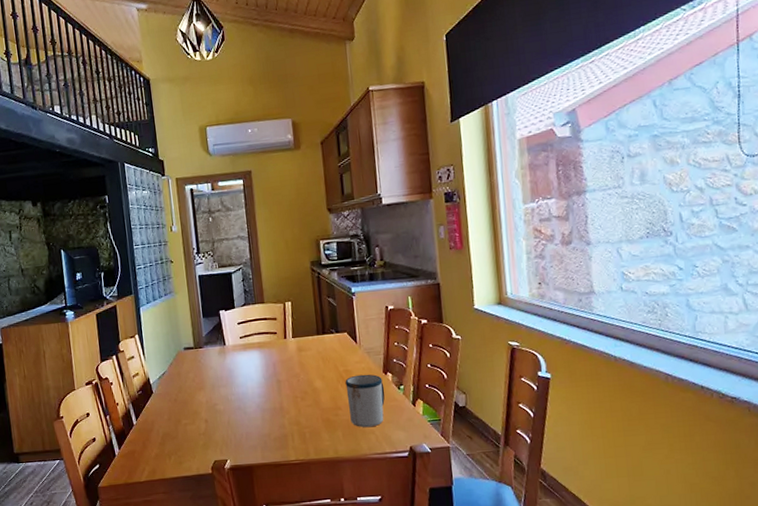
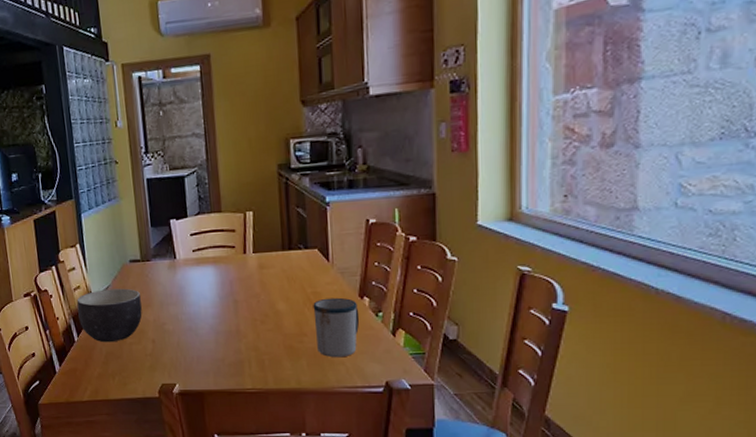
bowl: none [135,373,196,425] -> present [76,288,143,343]

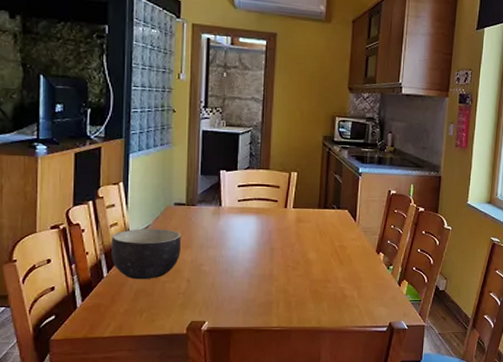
mug: present [313,297,360,358] -> none [338,251,375,302]

